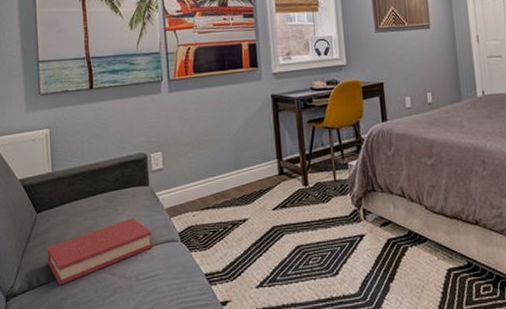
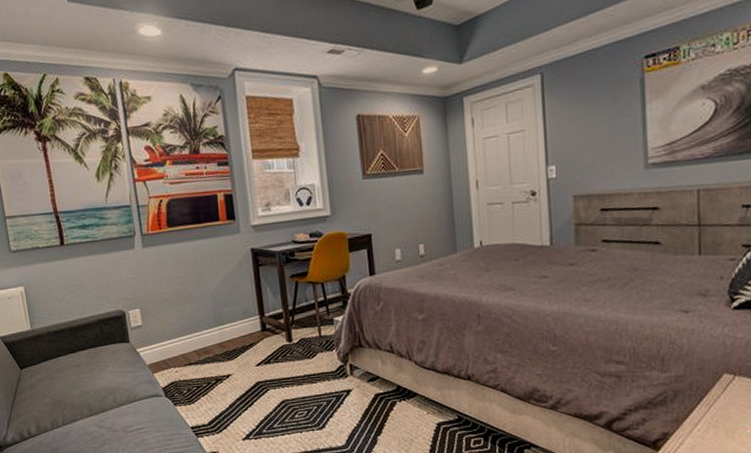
hardback book: present [47,218,153,285] -> none [34,374,138,437]

